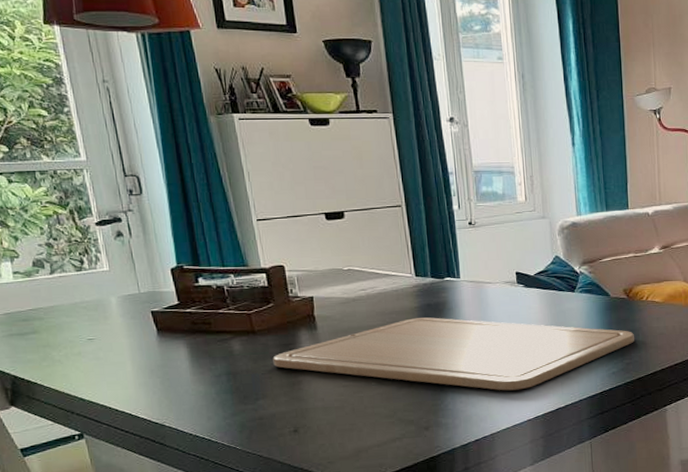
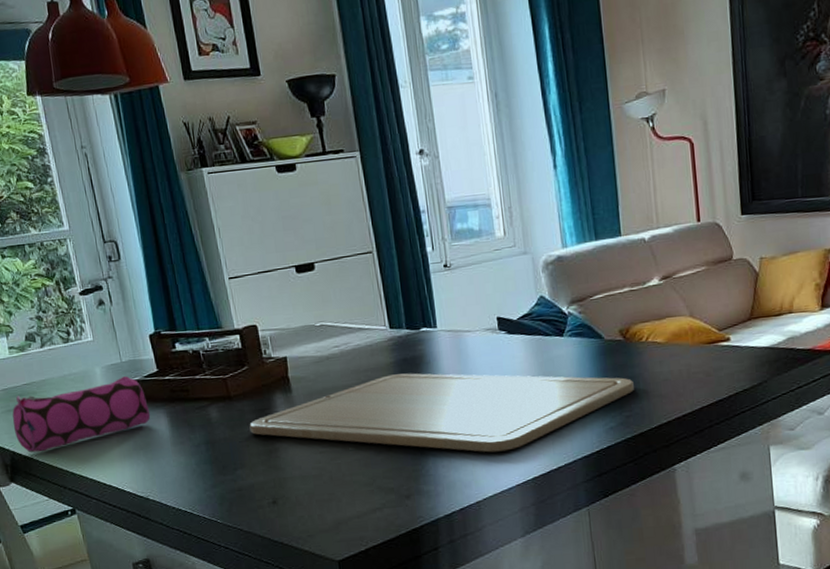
pencil case: none [15,307,170,378] -> present [12,376,151,453]

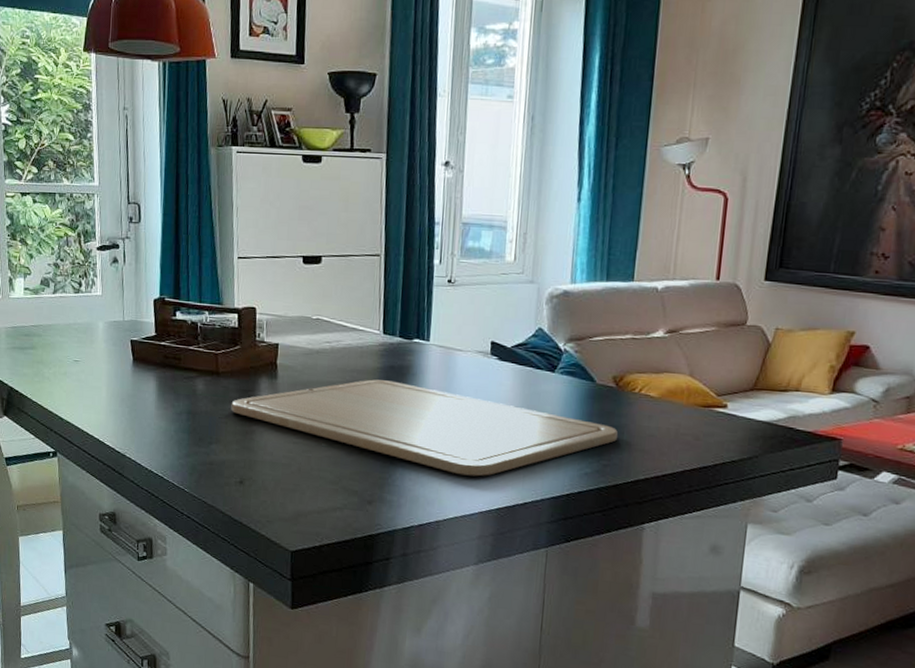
pencil case: present [12,376,151,453] -> none [15,335,142,393]

